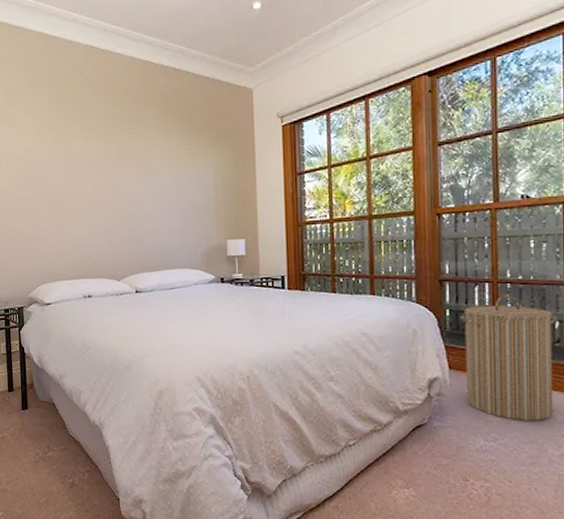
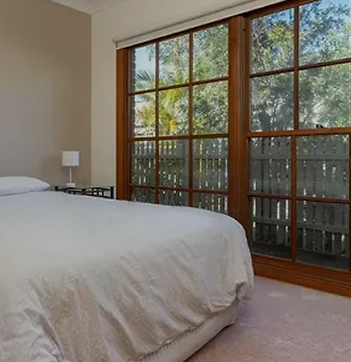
laundry hamper: present [460,294,557,421] -> none [264,210,343,322]

